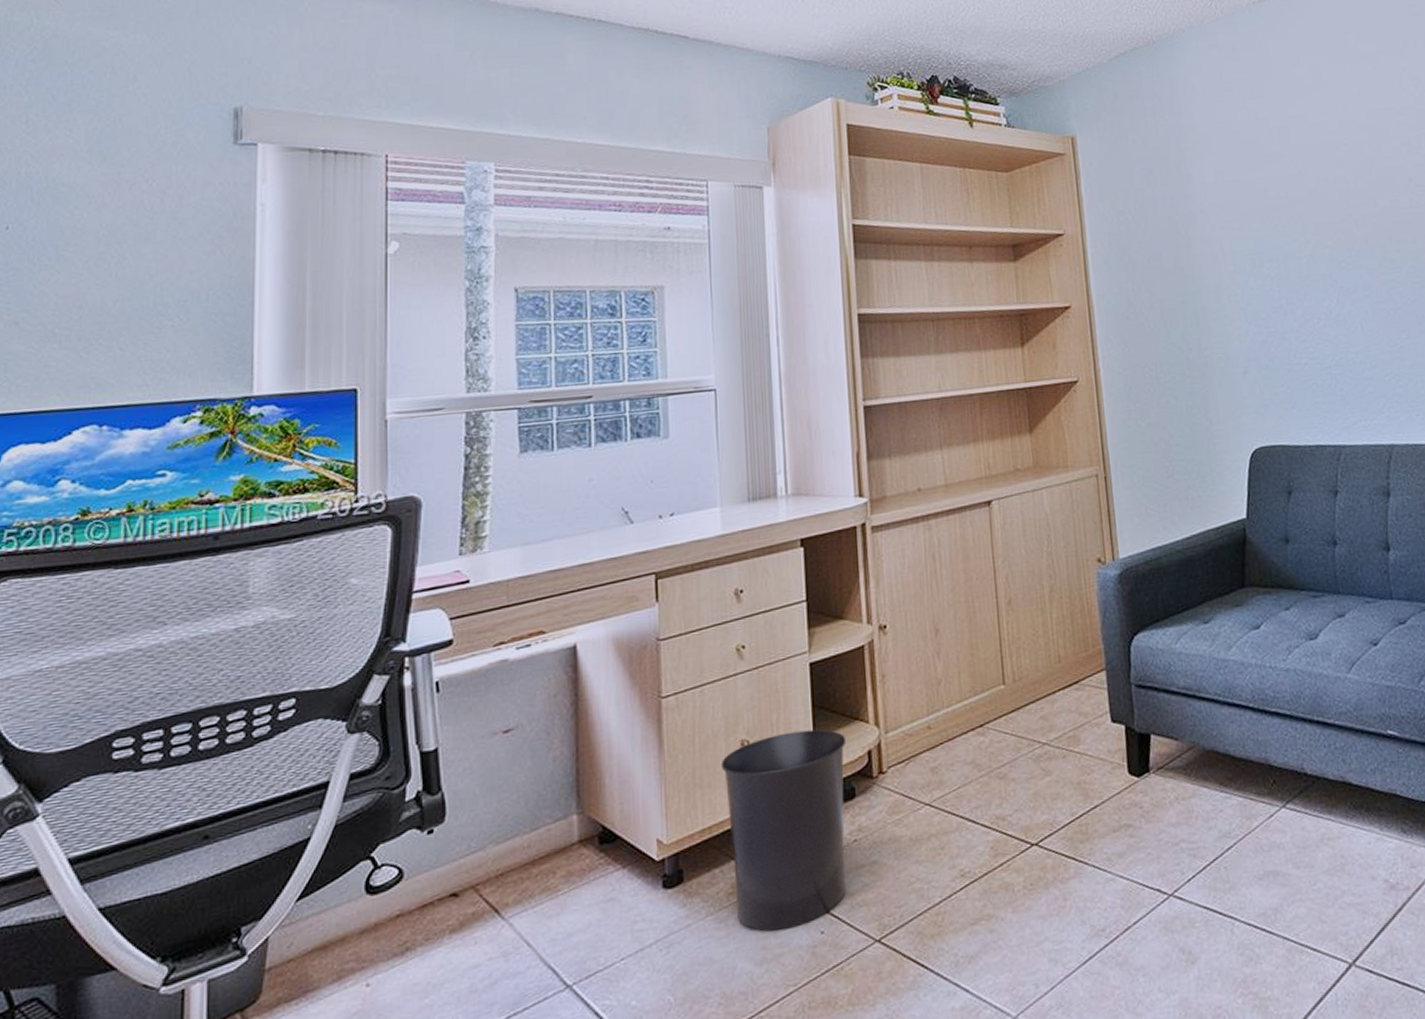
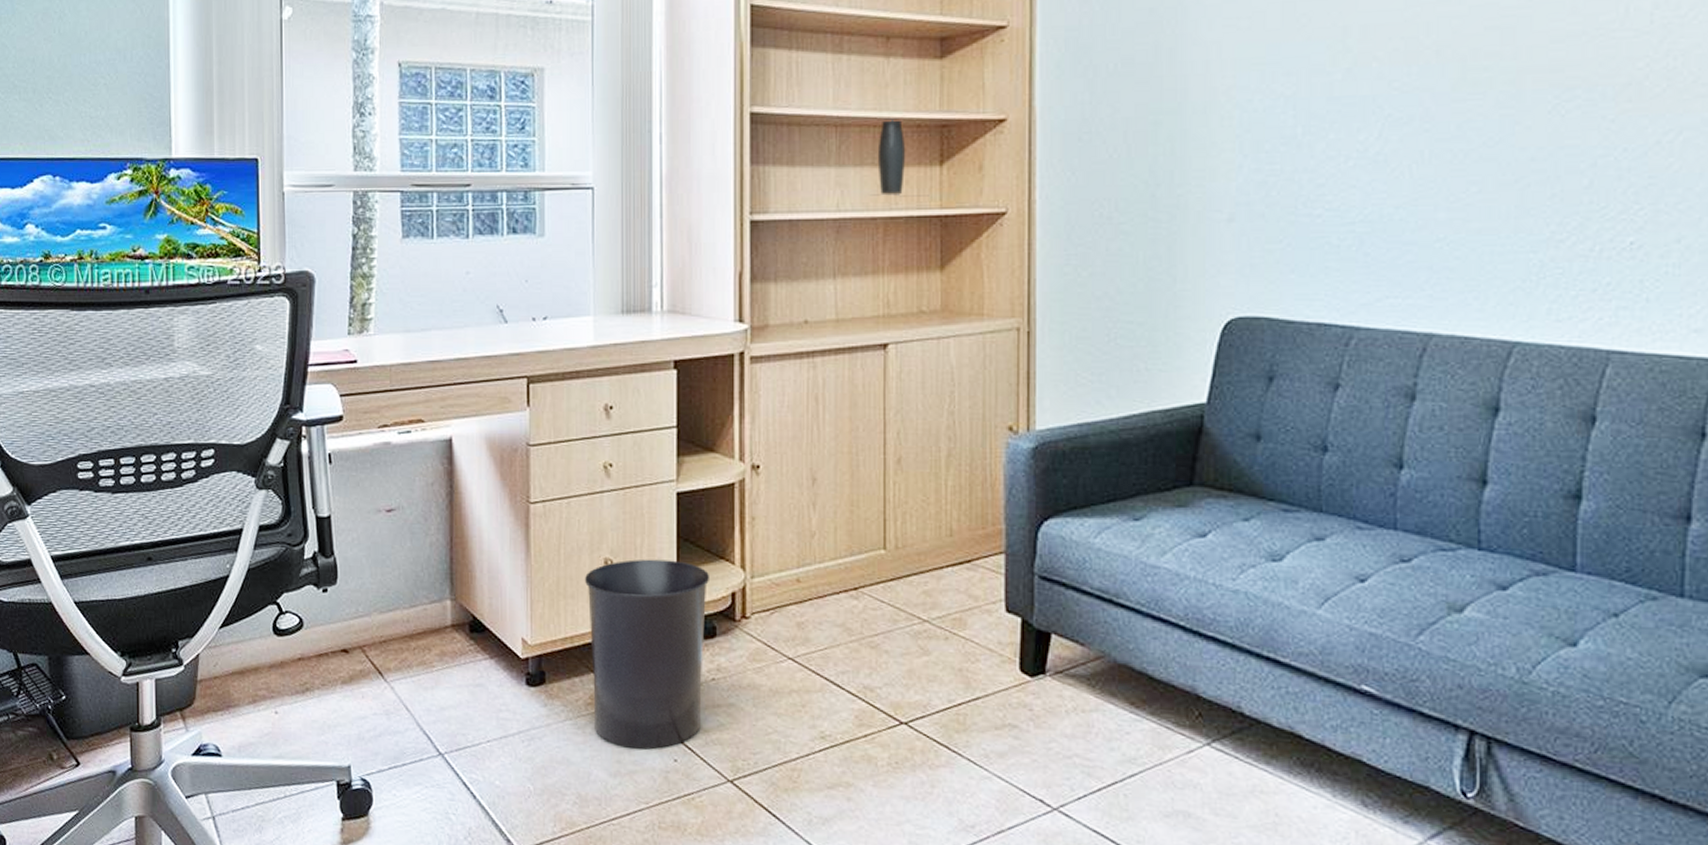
vase: none [969,311,994,375] -> present [877,118,906,196]

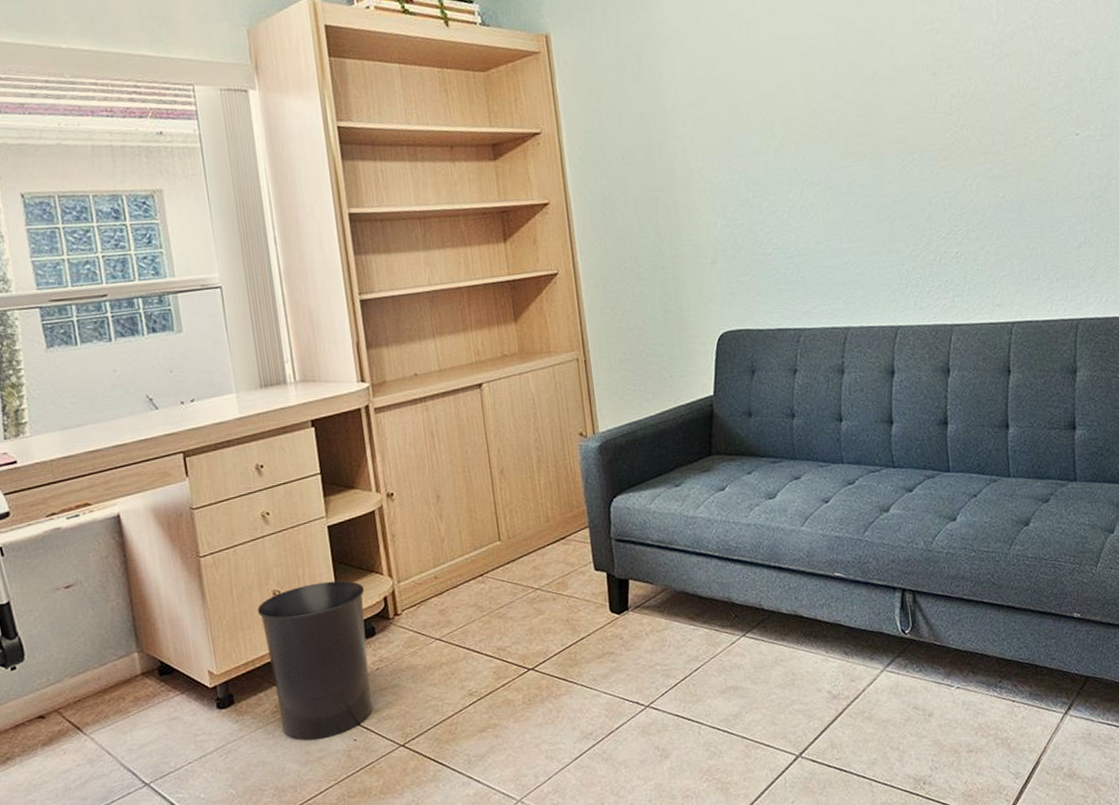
vase: present [877,118,906,196] -> none [454,208,479,269]

